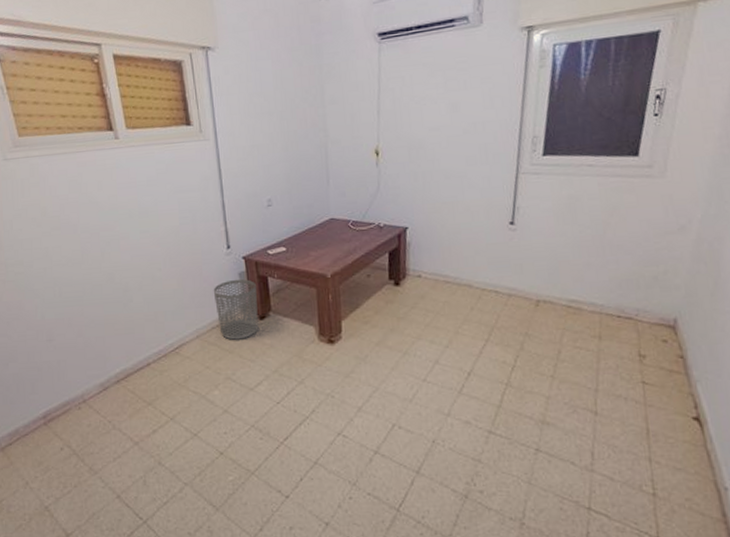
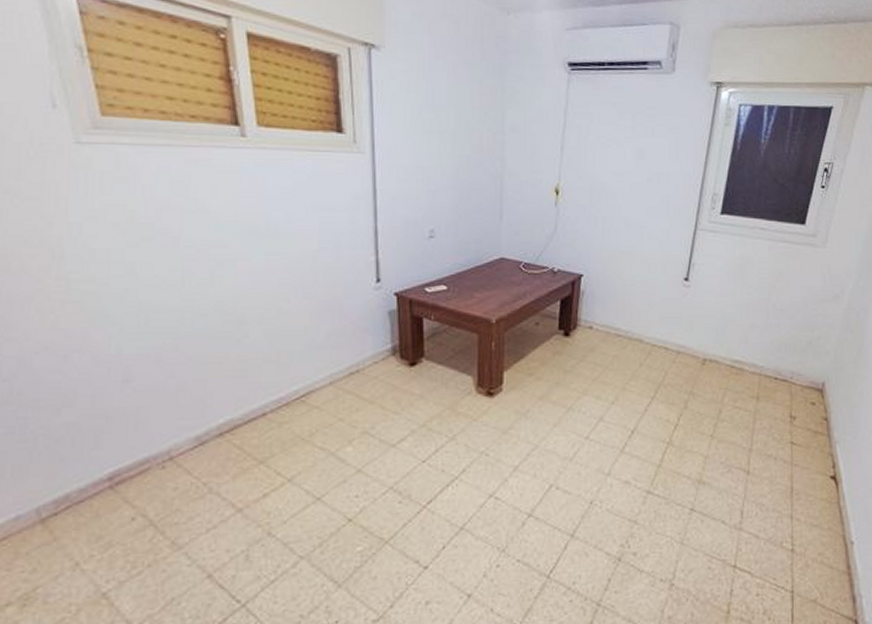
waste bin: present [213,279,259,340] -> none [355,318,408,388]

